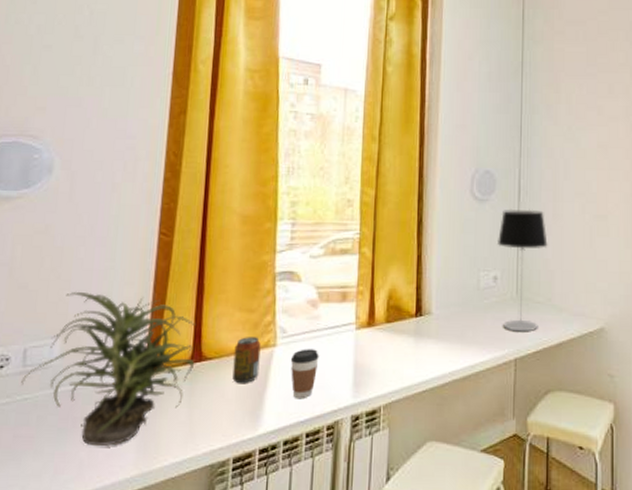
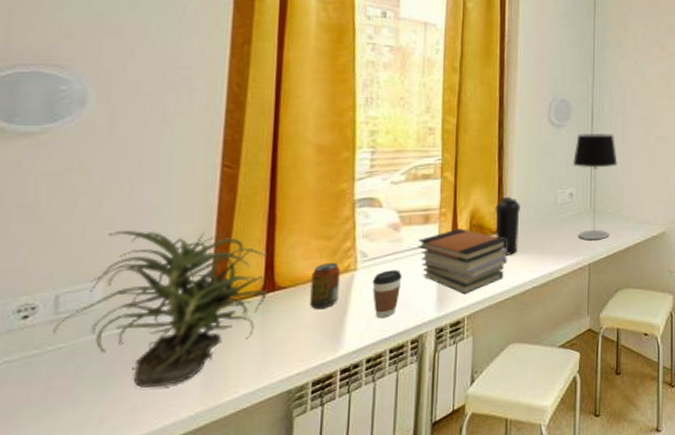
book stack: none [335,309,426,382] -> present [417,228,508,295]
water bottle: none [413,276,440,342] -> present [495,196,520,256]

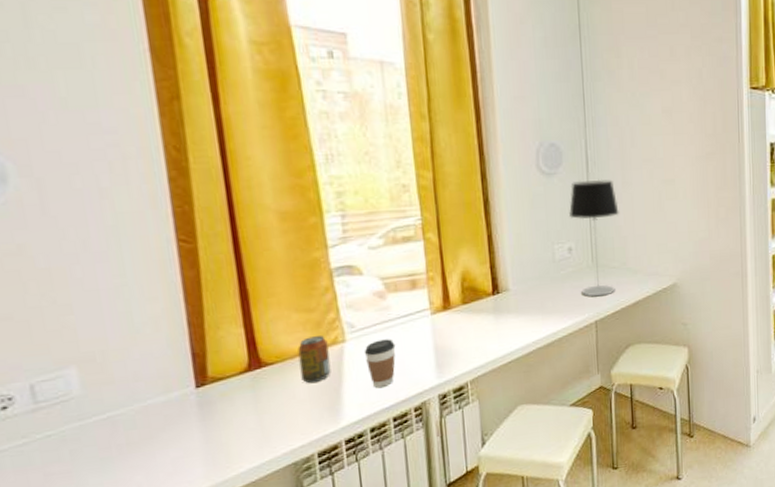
potted plant: present [53,230,267,388] -> none [36,311,255,469]
book stack: present [417,228,508,295] -> none [407,292,507,360]
water bottle: present [495,196,520,256] -> none [487,255,517,318]

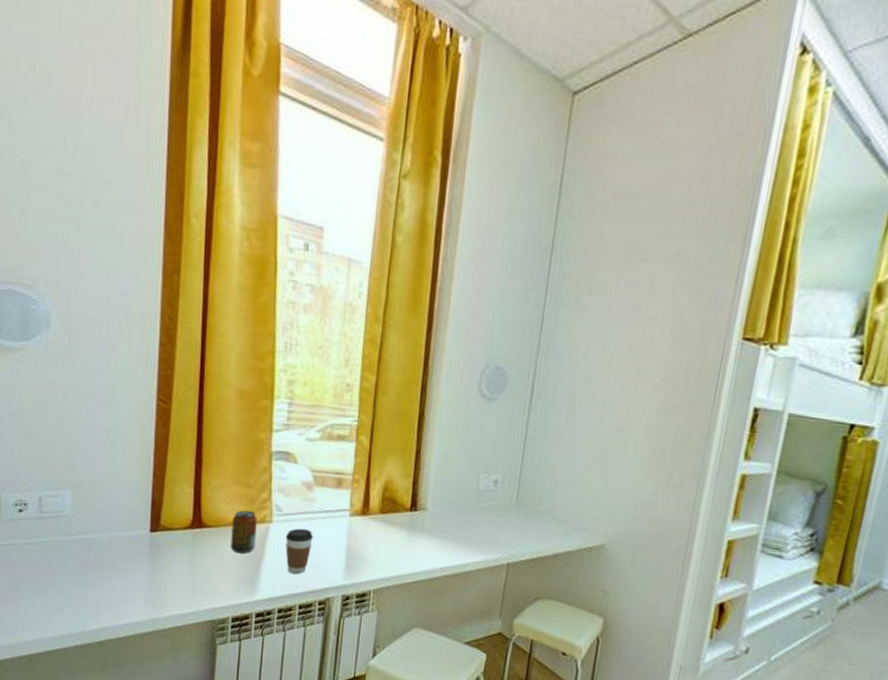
table lamp: present [569,179,619,298] -> none [499,411,557,540]

